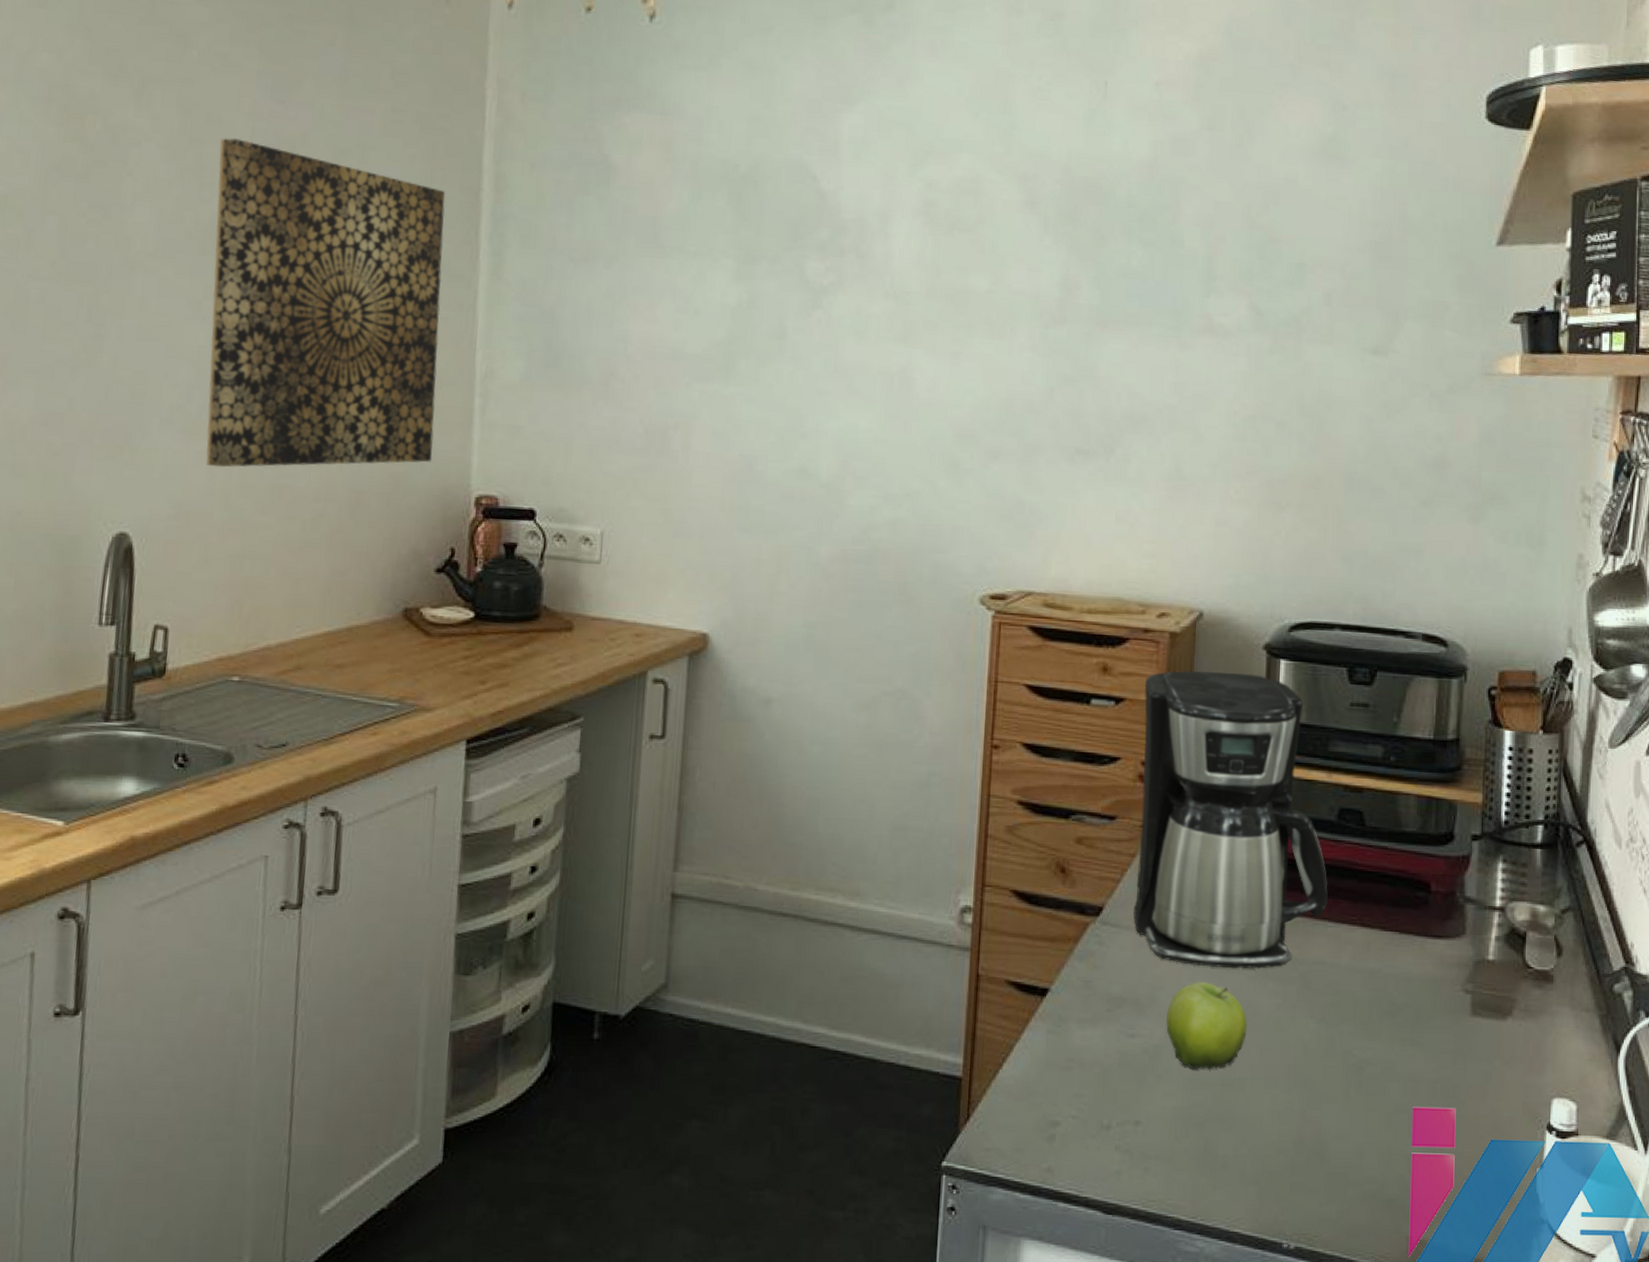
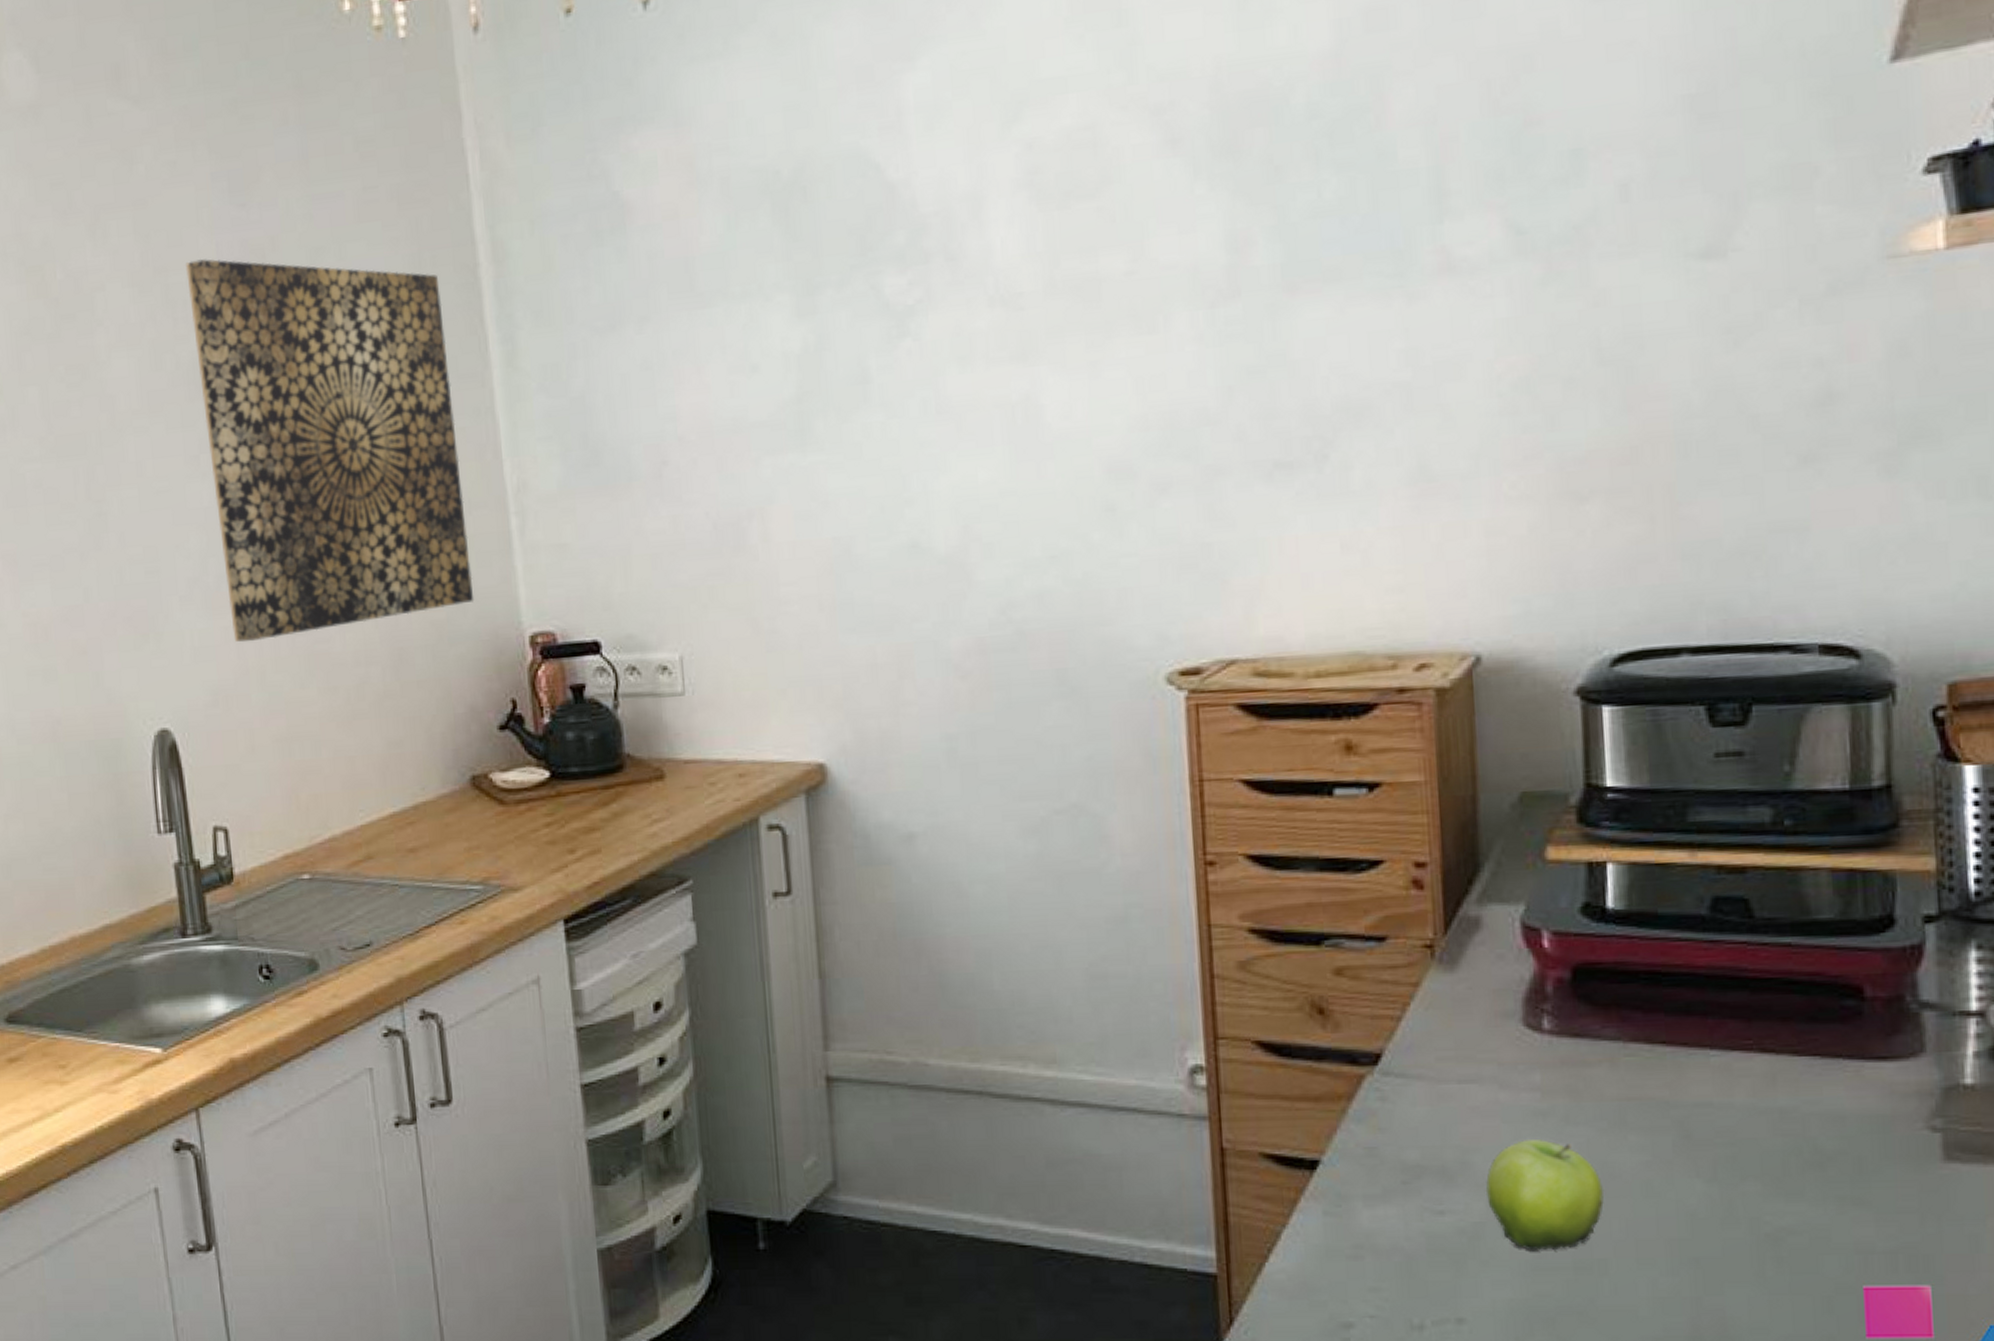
coffee maker: present [1134,670,1329,969] -> none [1406,730,1708,1120]

